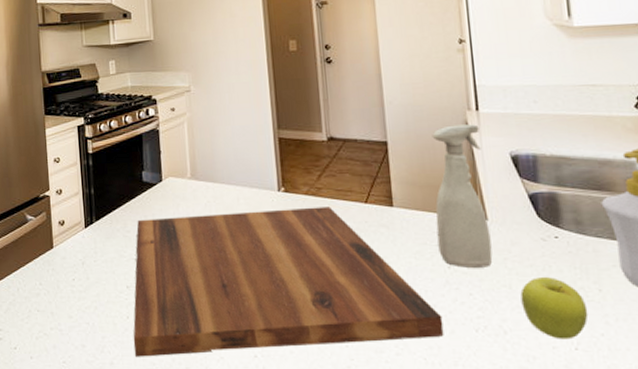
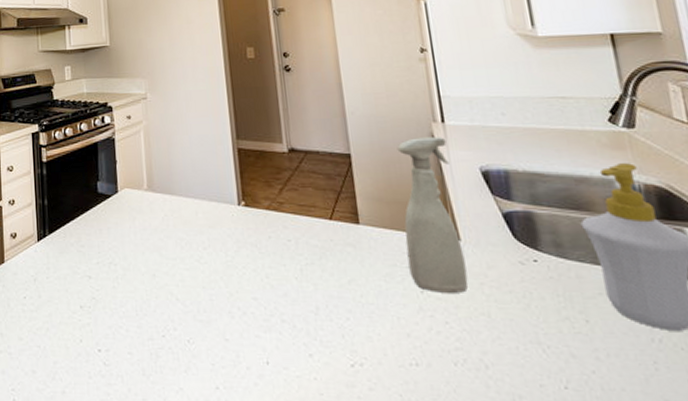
cutting board: present [133,207,444,357] -> none [86,223,420,386]
fruit: present [520,277,588,340] -> none [500,305,576,377]

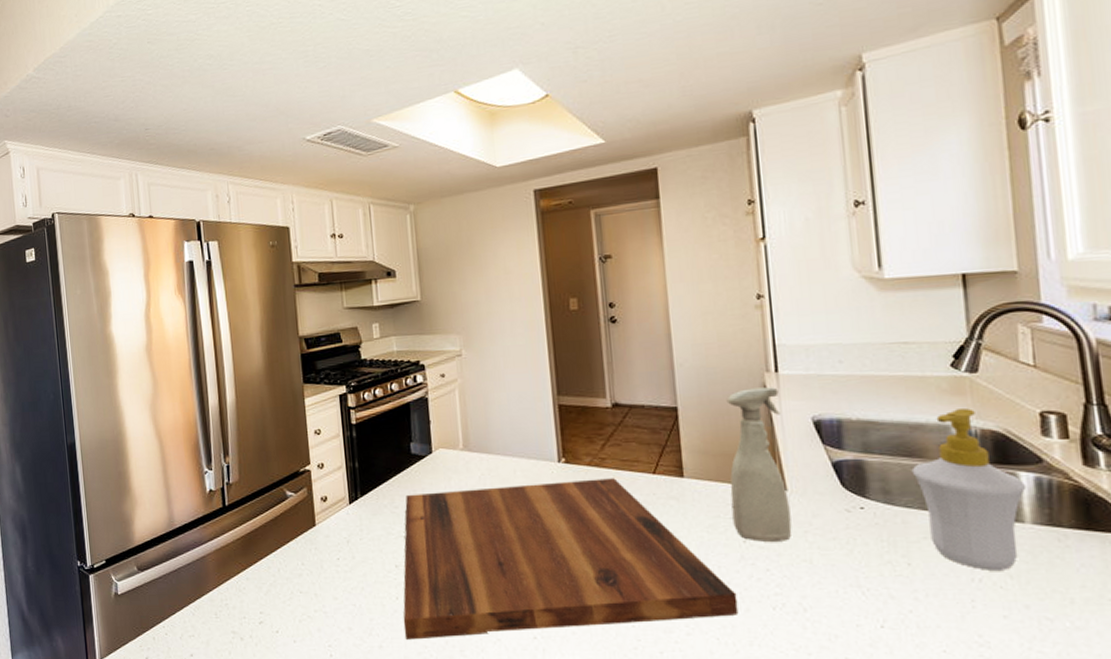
cutting board: none [86,223,420,386] -> present [403,478,739,640]

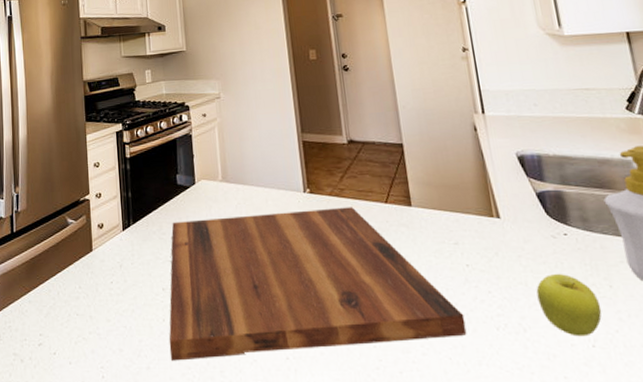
spray bottle: present [726,387,792,542] -> none [443,126,508,266]
fruit: none [822,551,896,617] -> present [536,274,602,337]

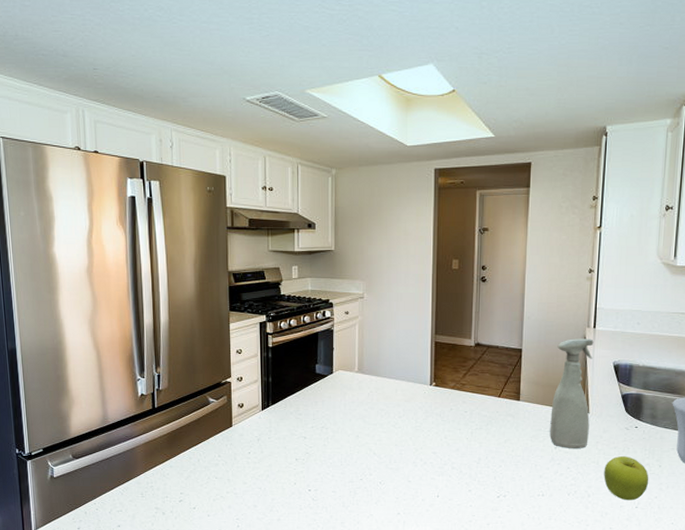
cutting board: present [169,207,467,361] -> none [298,399,545,515]
spray bottle: none [443,126,508,266] -> present [550,339,594,448]

